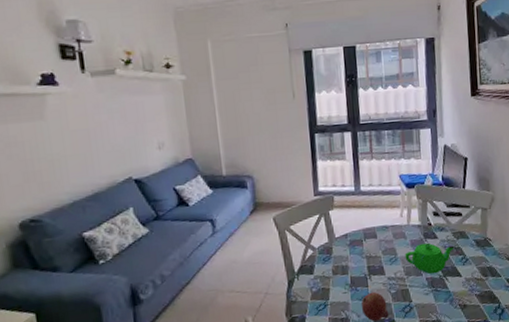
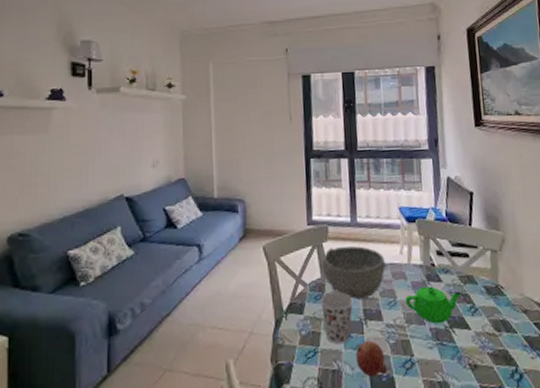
bowl: none [328,212,387,258] -> present [321,246,385,299]
cup: none [328,252,358,298] -> present [320,291,353,345]

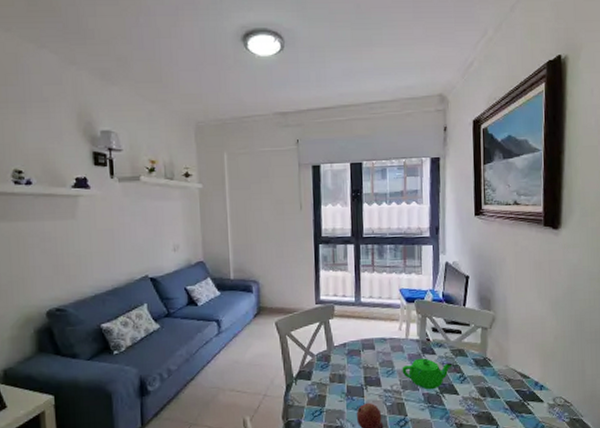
cup: present [320,291,353,345] -> none [326,361,355,406]
bowl: present [321,246,385,299] -> none [327,323,385,368]

